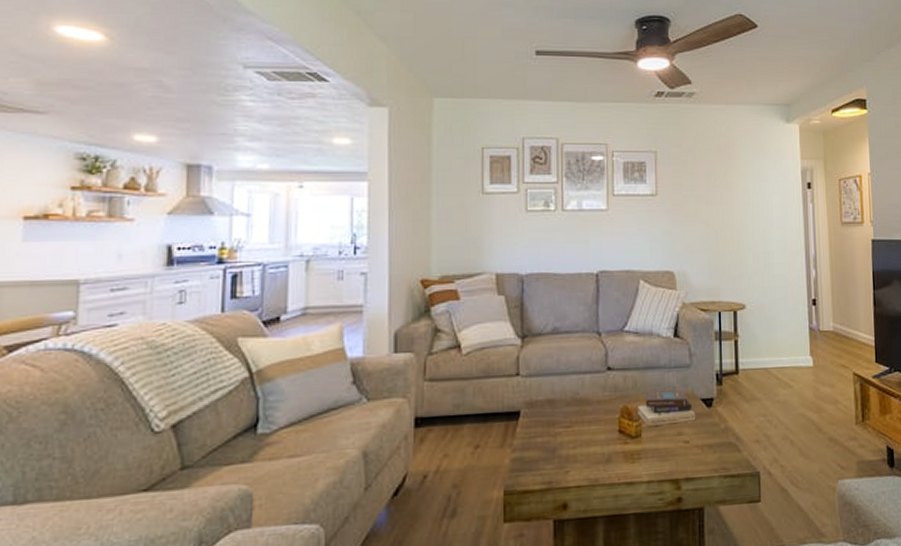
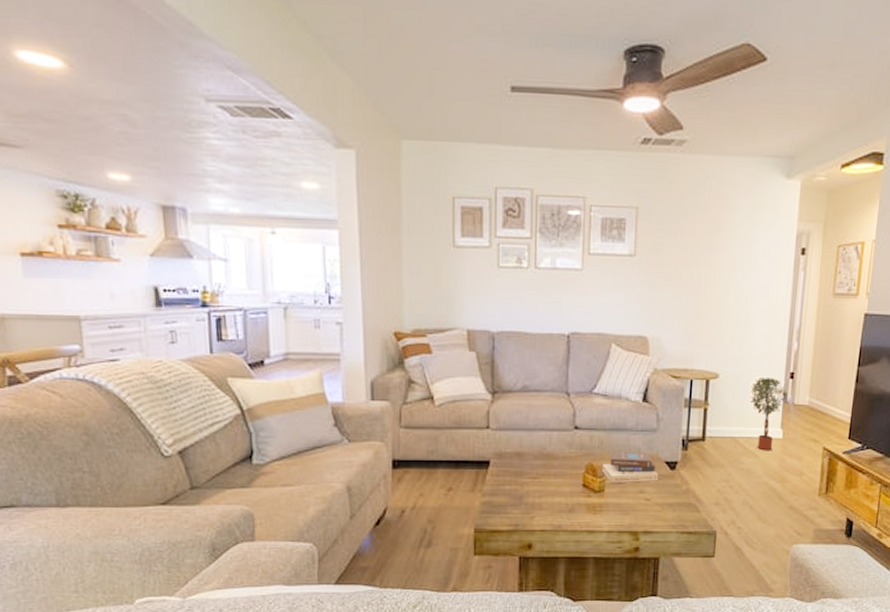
potted tree: none [777,304,814,381] -> present [749,376,789,451]

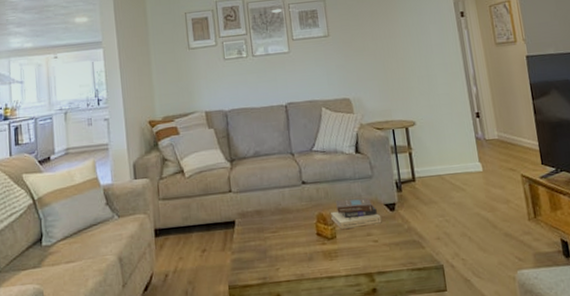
potted tree: present [749,376,789,451] -> none [444,118,480,185]

